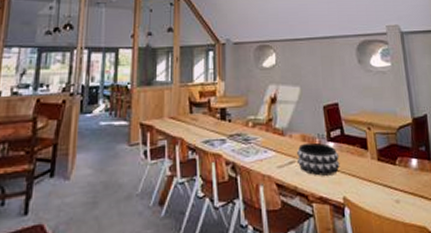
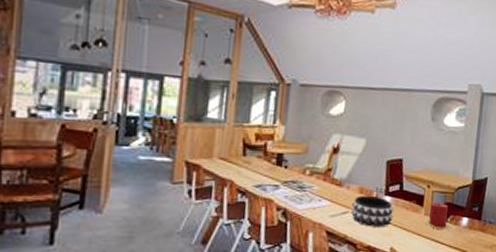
candle: none [371,144,403,175] -> present [423,202,452,230]

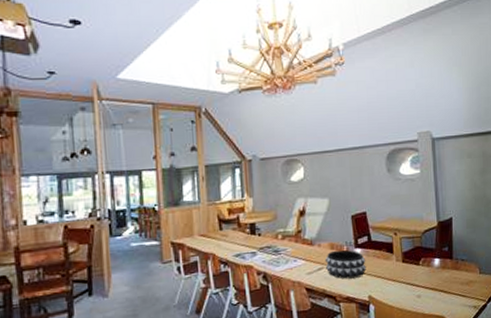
candle: present [423,202,452,230] -> none [396,247,425,274]

